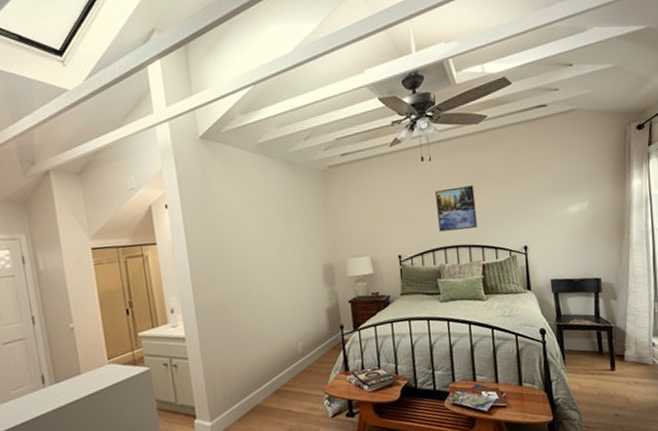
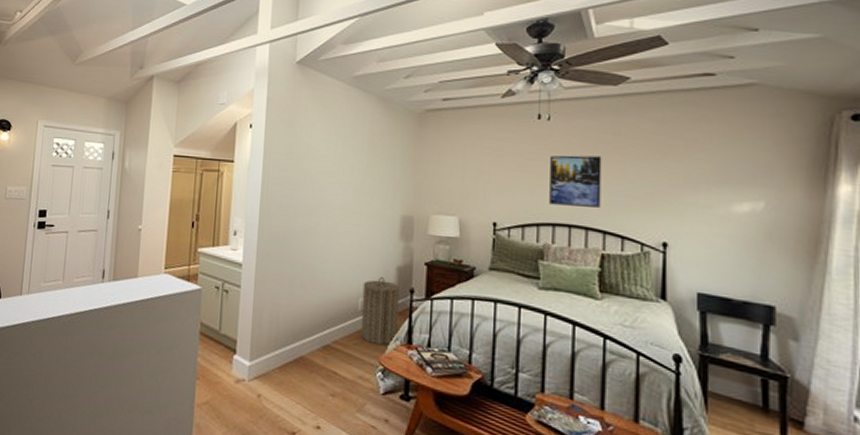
laundry hamper: none [299,321,336,379] -> present [360,277,400,346]

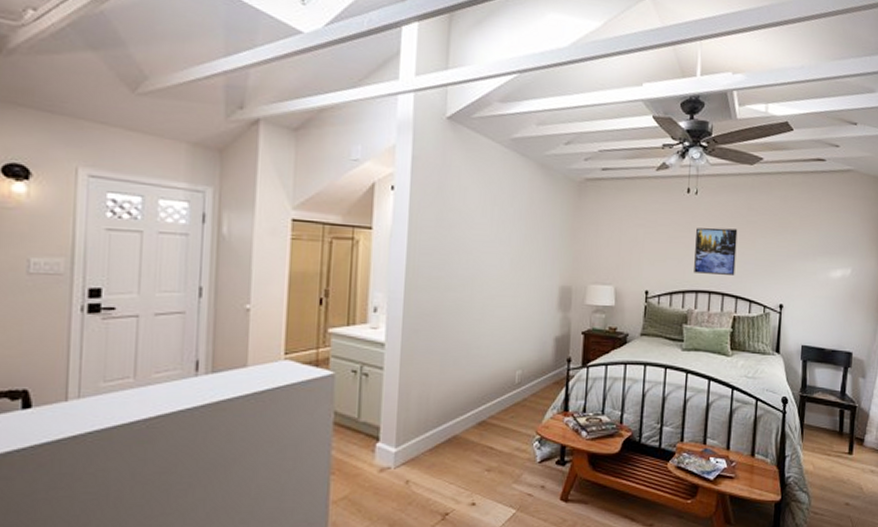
laundry hamper: present [360,277,400,346] -> none [517,349,557,416]

